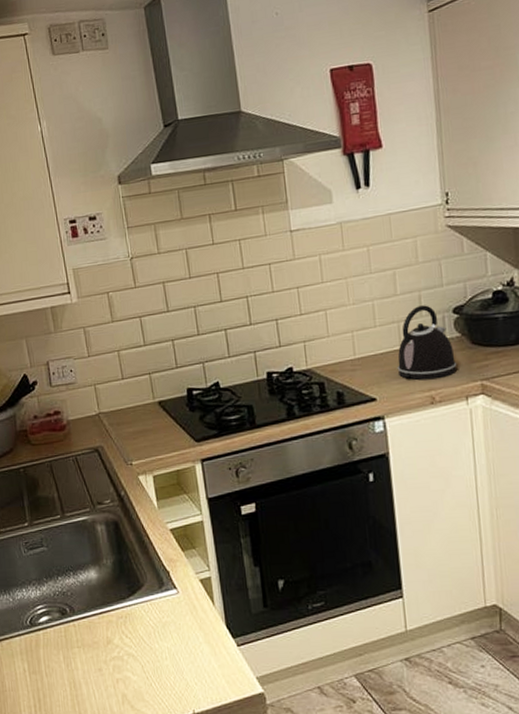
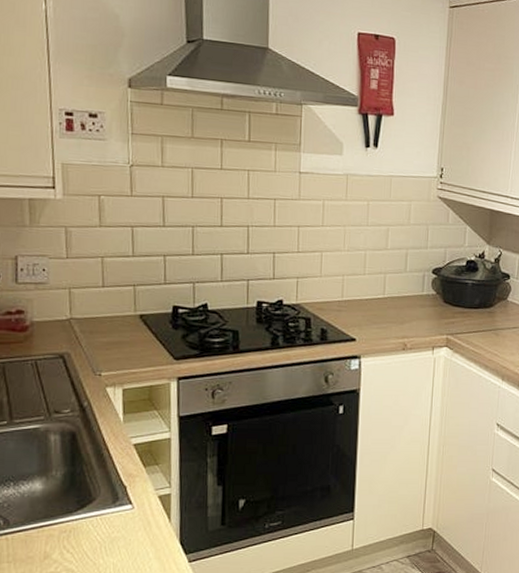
kettle: present [397,305,457,380] -> none [378,262,430,329]

